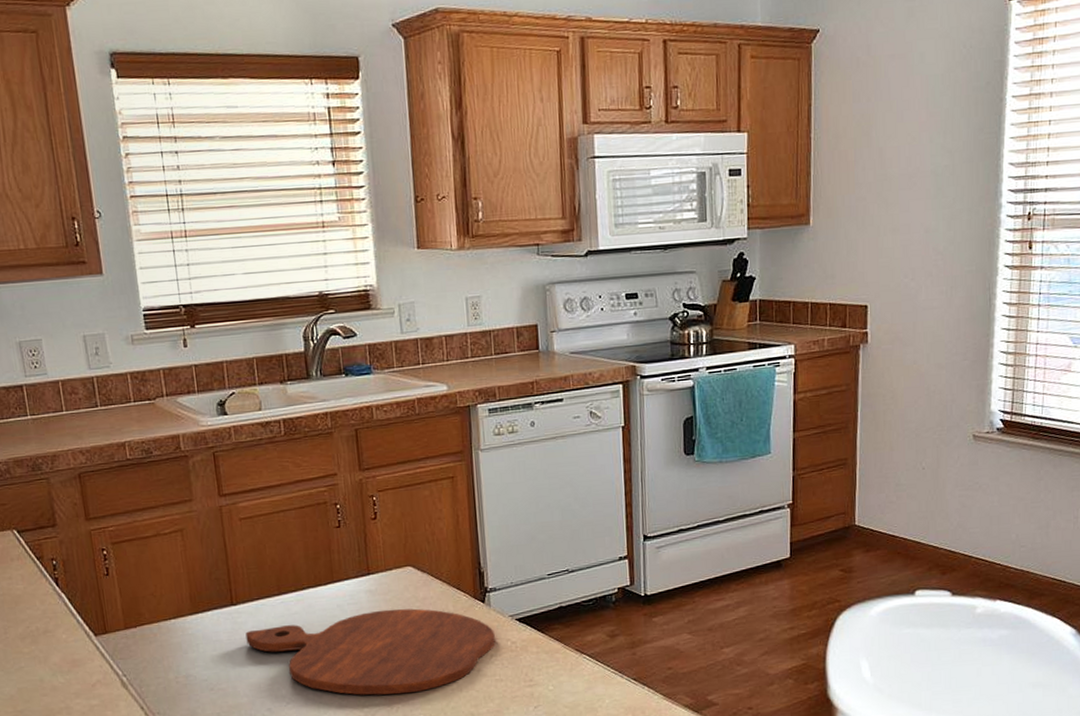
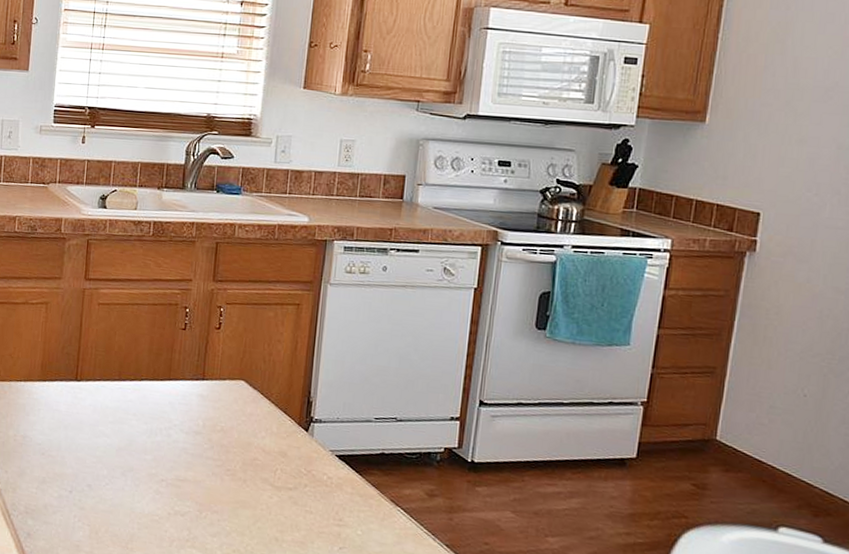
cutting board: present [245,608,495,696] -> none [82,408,313,505]

